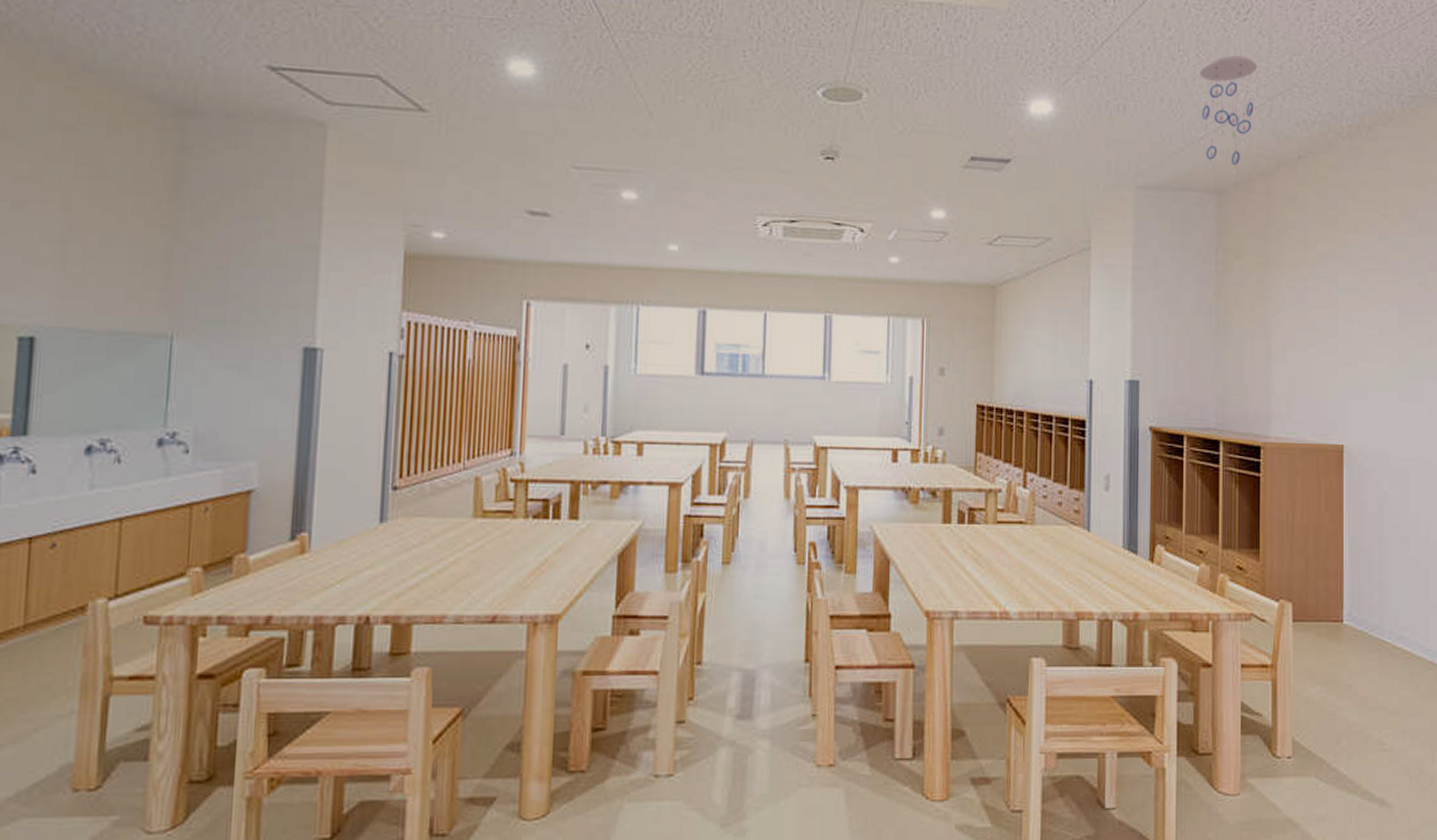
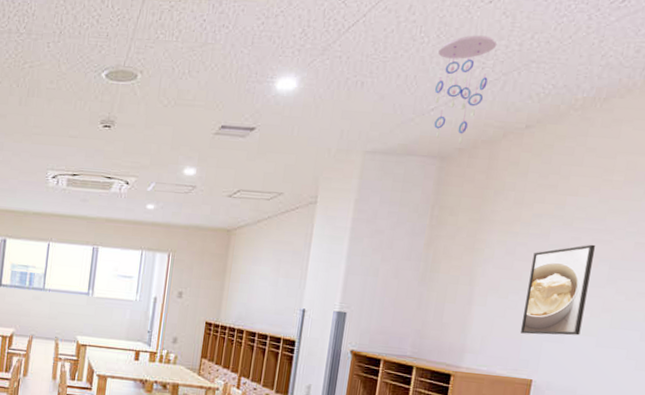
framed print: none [1323,286,1382,392] -> present [520,244,595,336]

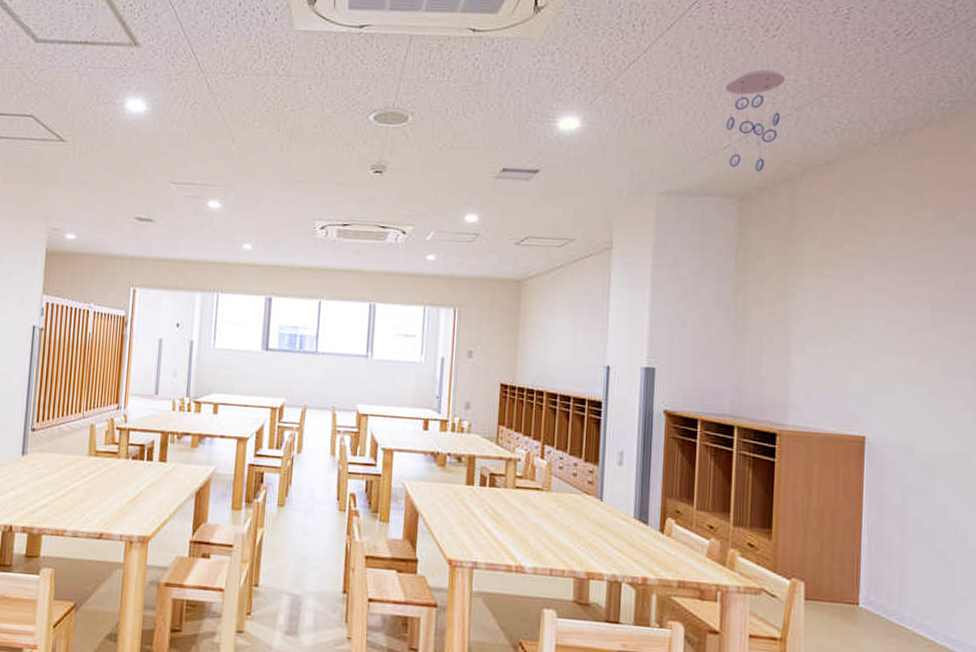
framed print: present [520,244,595,336] -> none [845,285,913,386]

